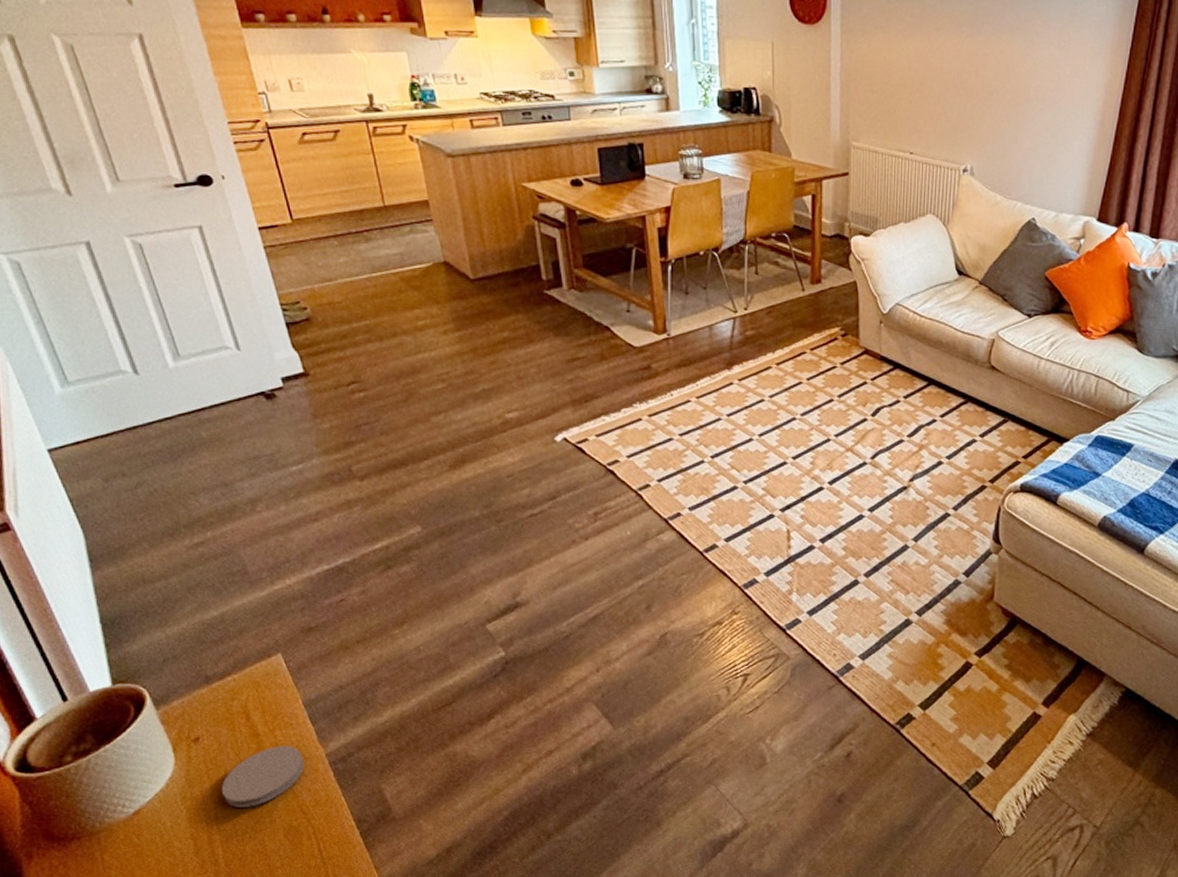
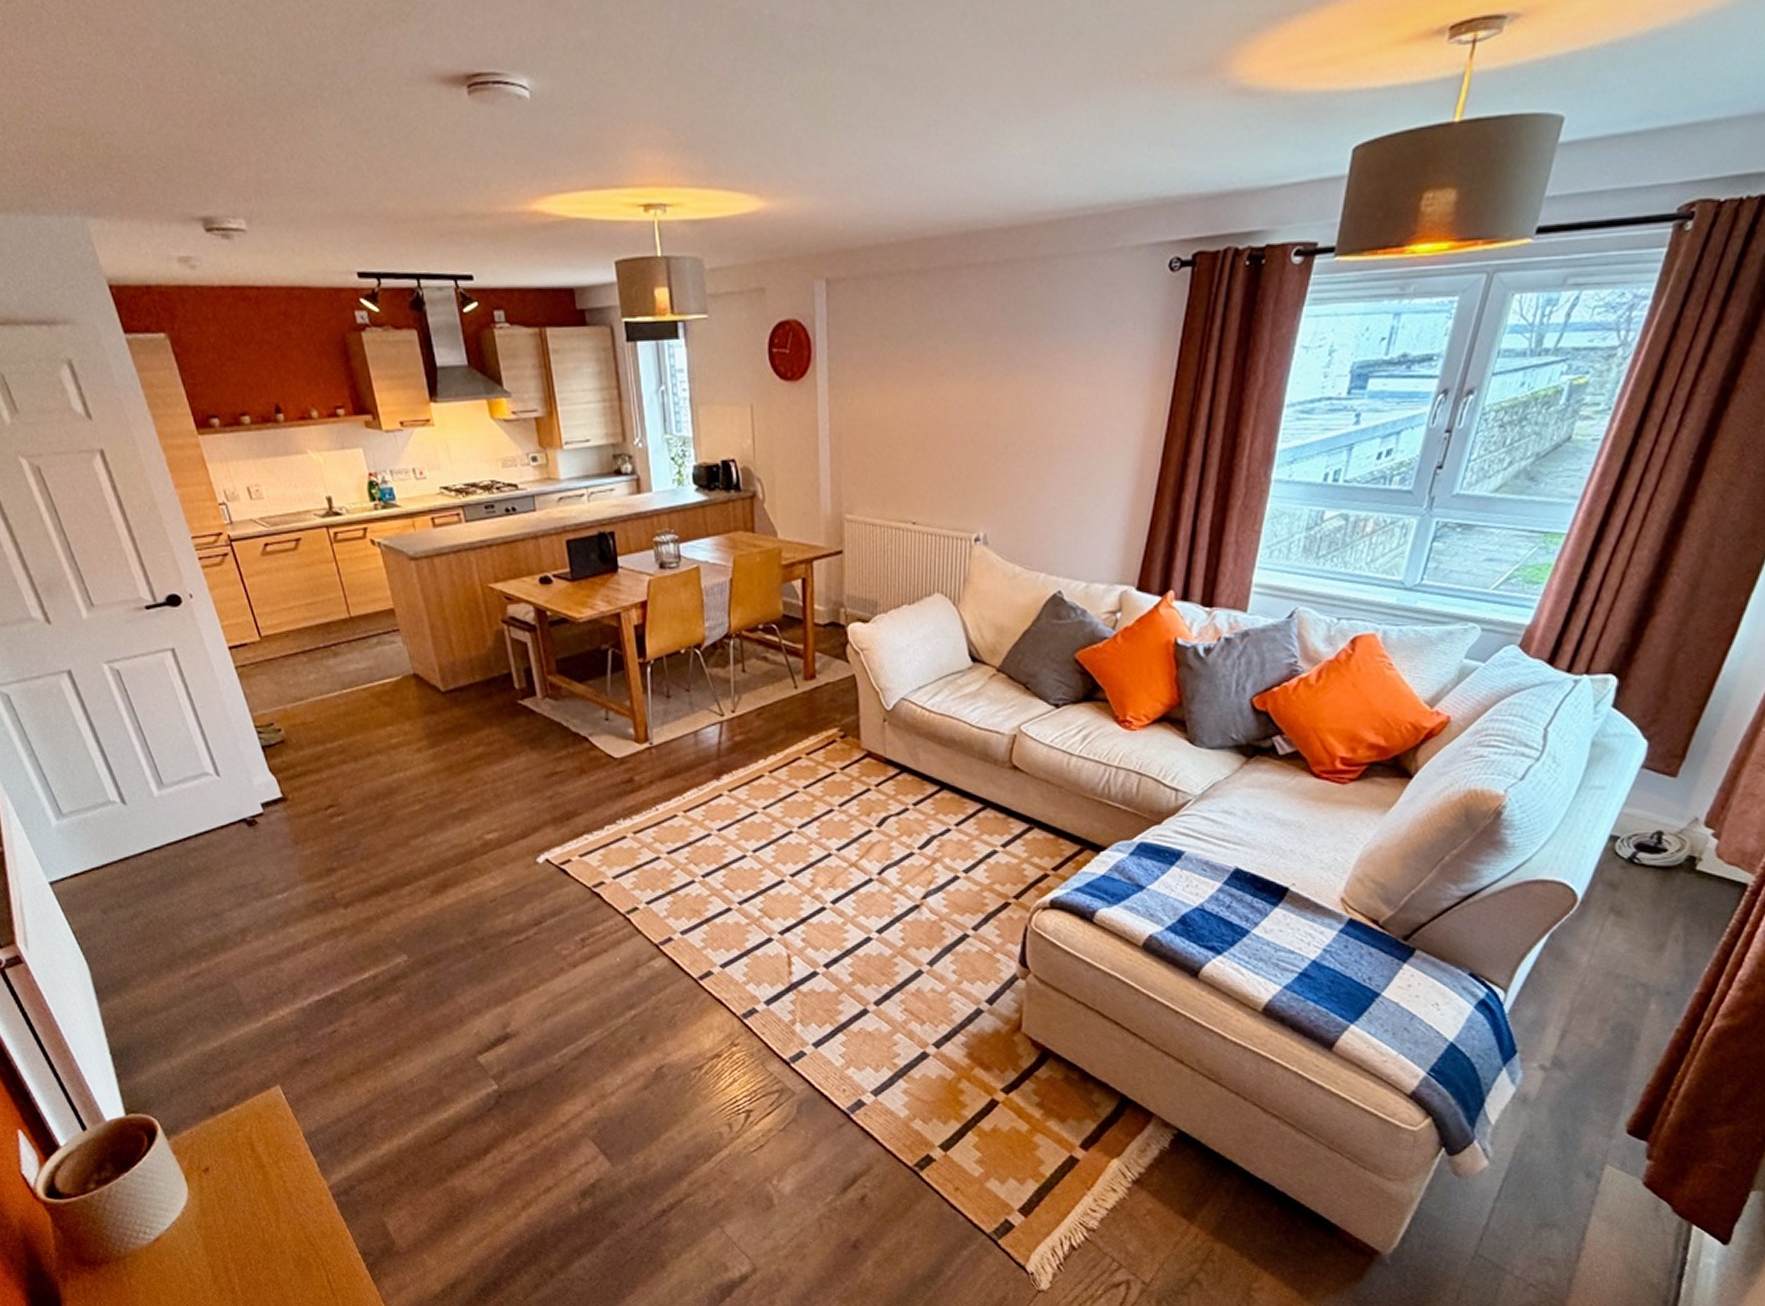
coaster: present [221,745,305,807] -> none [232,1177,310,1237]

